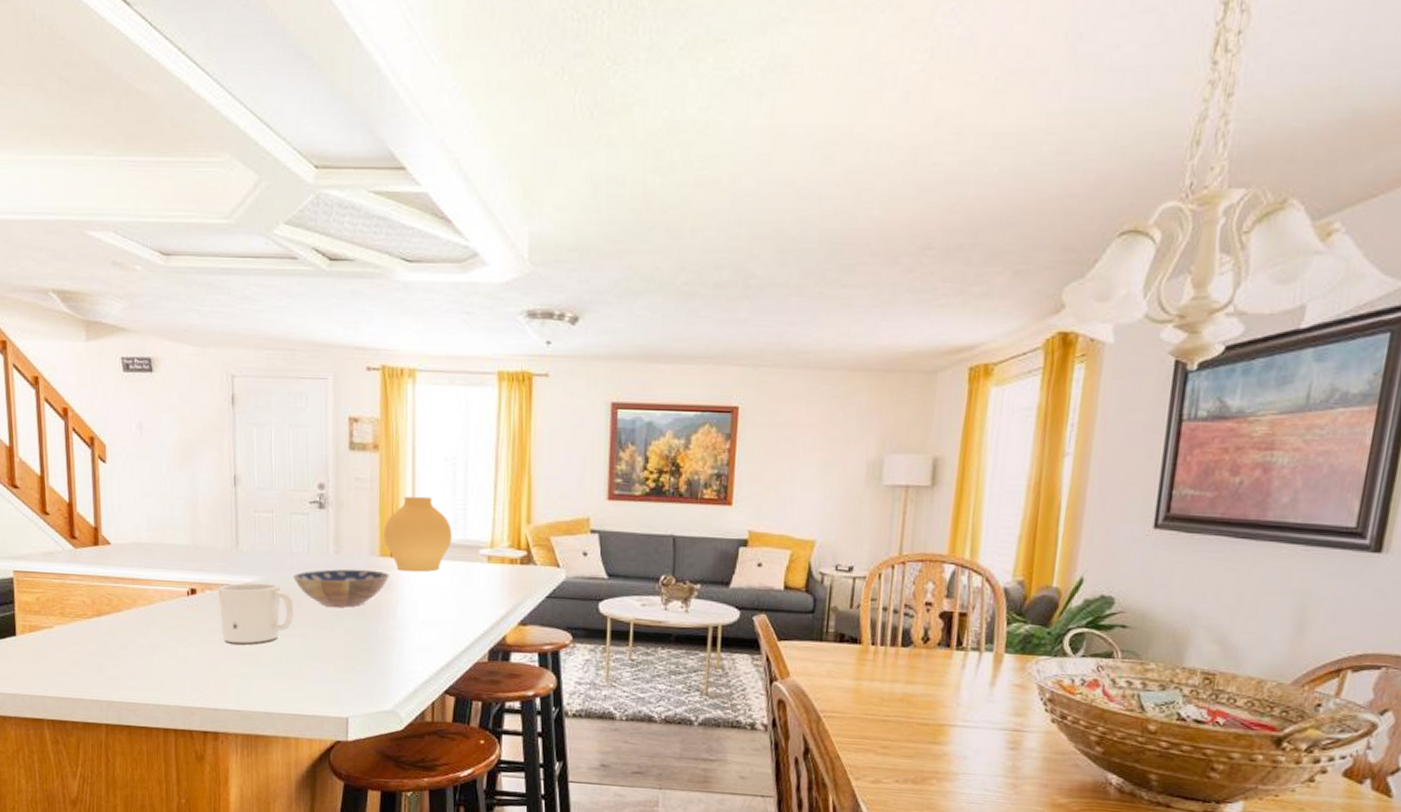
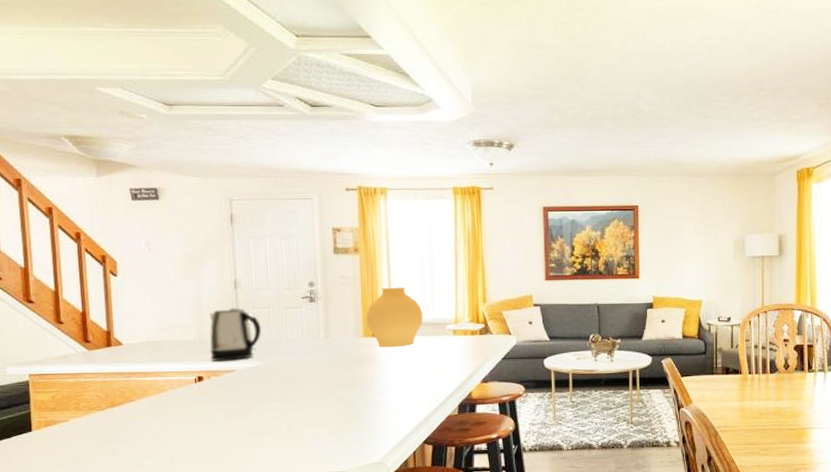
kettle: none [205,507,262,573] -> present [209,307,261,361]
mug: present [218,582,294,645] -> none [223,366,291,420]
bowl: present [293,569,389,607] -> none [290,348,372,381]

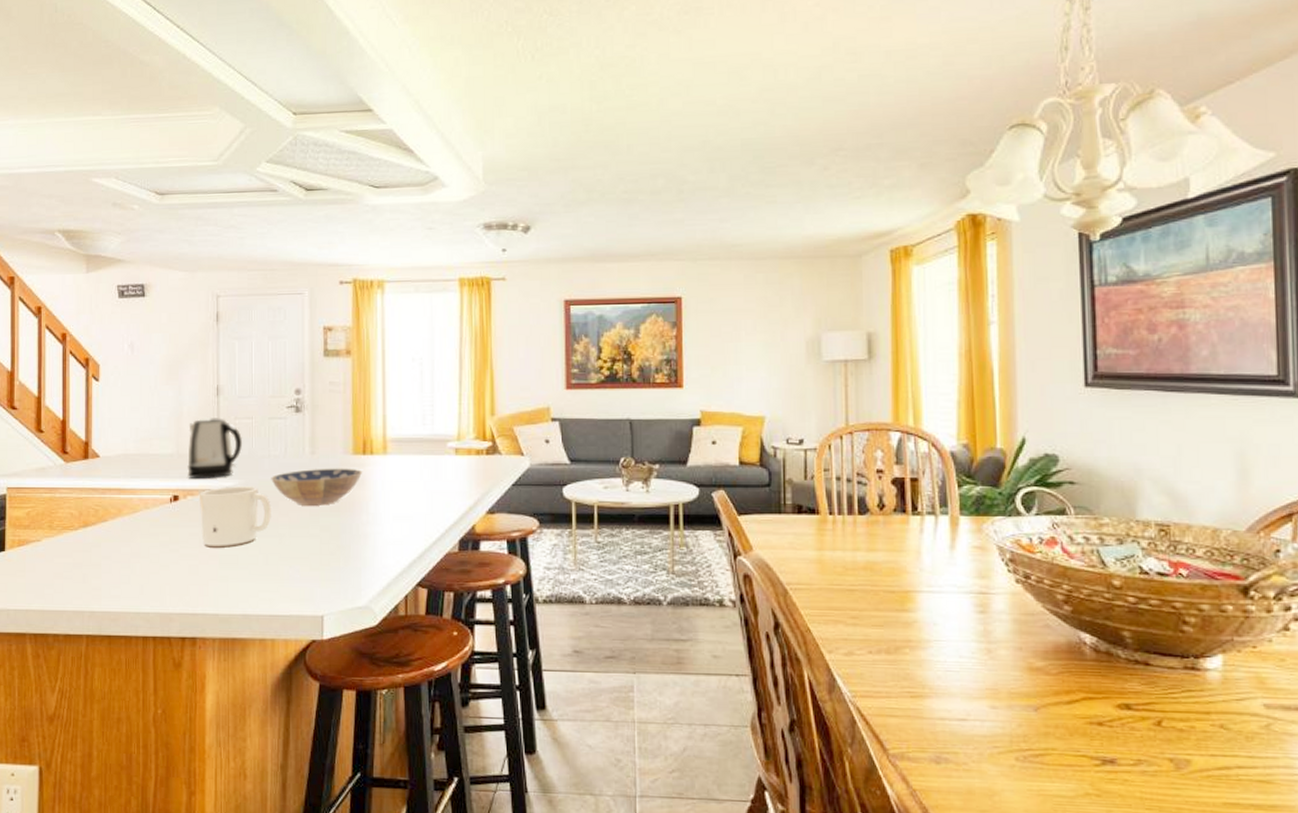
mug: none [223,366,291,420] -> present [200,486,271,548]
bowl: none [290,348,372,381] -> present [271,468,362,506]
vase: present [366,287,423,348] -> none [356,396,421,468]

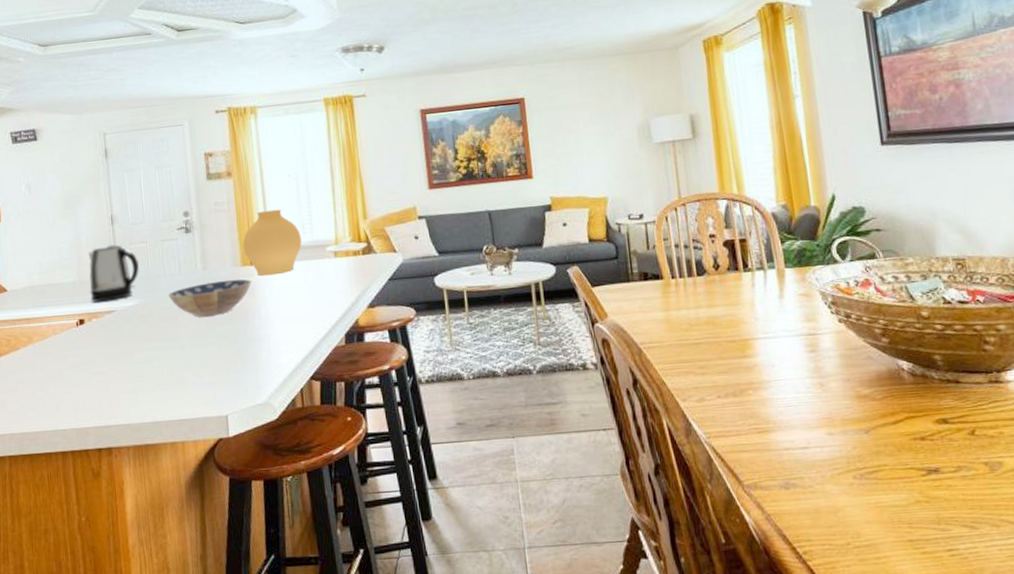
mug: present [200,486,271,548] -> none [104,304,172,364]
vase: none [356,396,421,468] -> present [242,209,302,276]

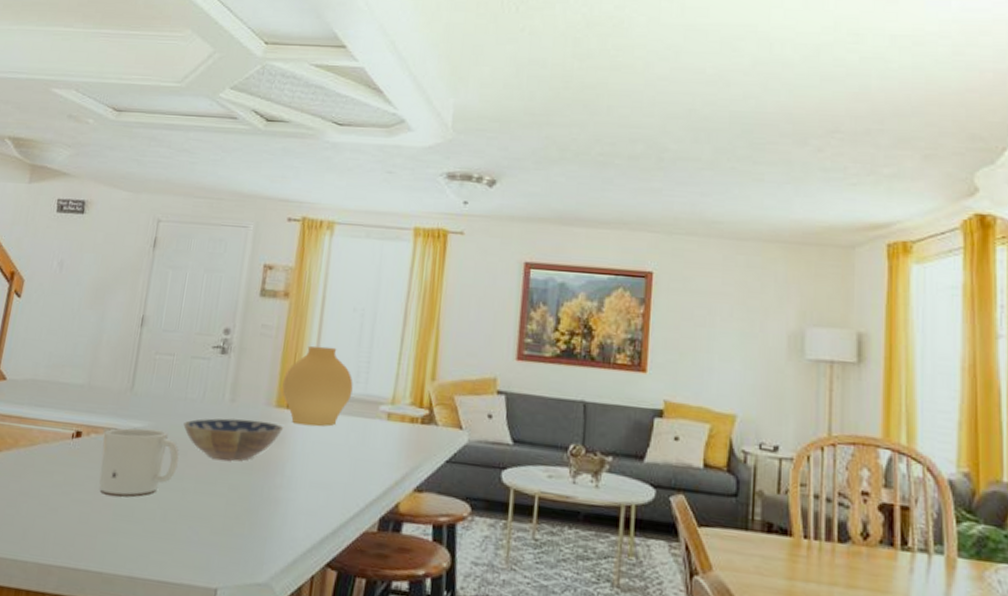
kettle: present [88,244,139,303] -> none [95,348,160,417]
mug: none [104,304,172,364] -> present [99,428,179,497]

